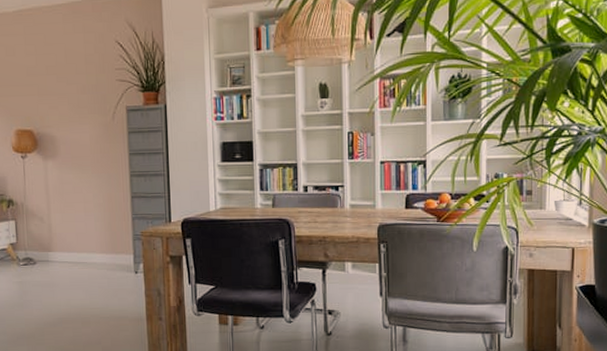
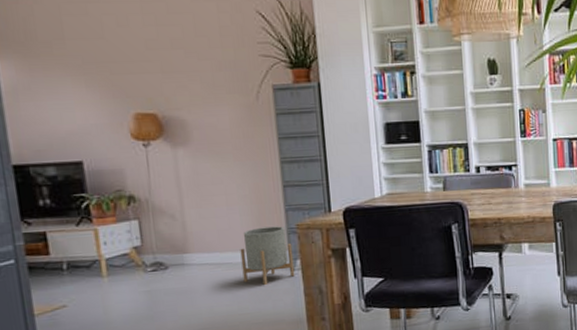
planter: none [94,232,138,285] -> present [240,226,295,286]

